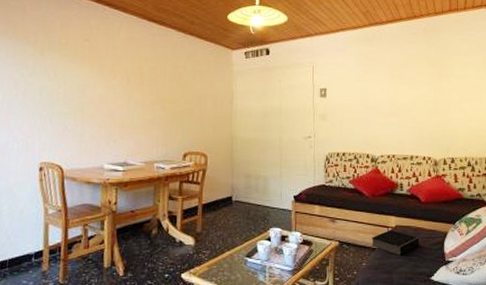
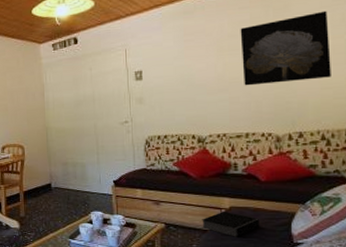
wall art: none [409,54,476,113] -> present [240,10,331,86]

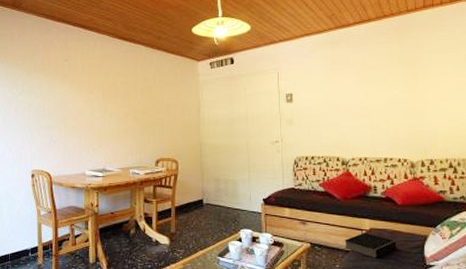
wall art: present [240,10,331,86] -> none [380,51,457,114]

